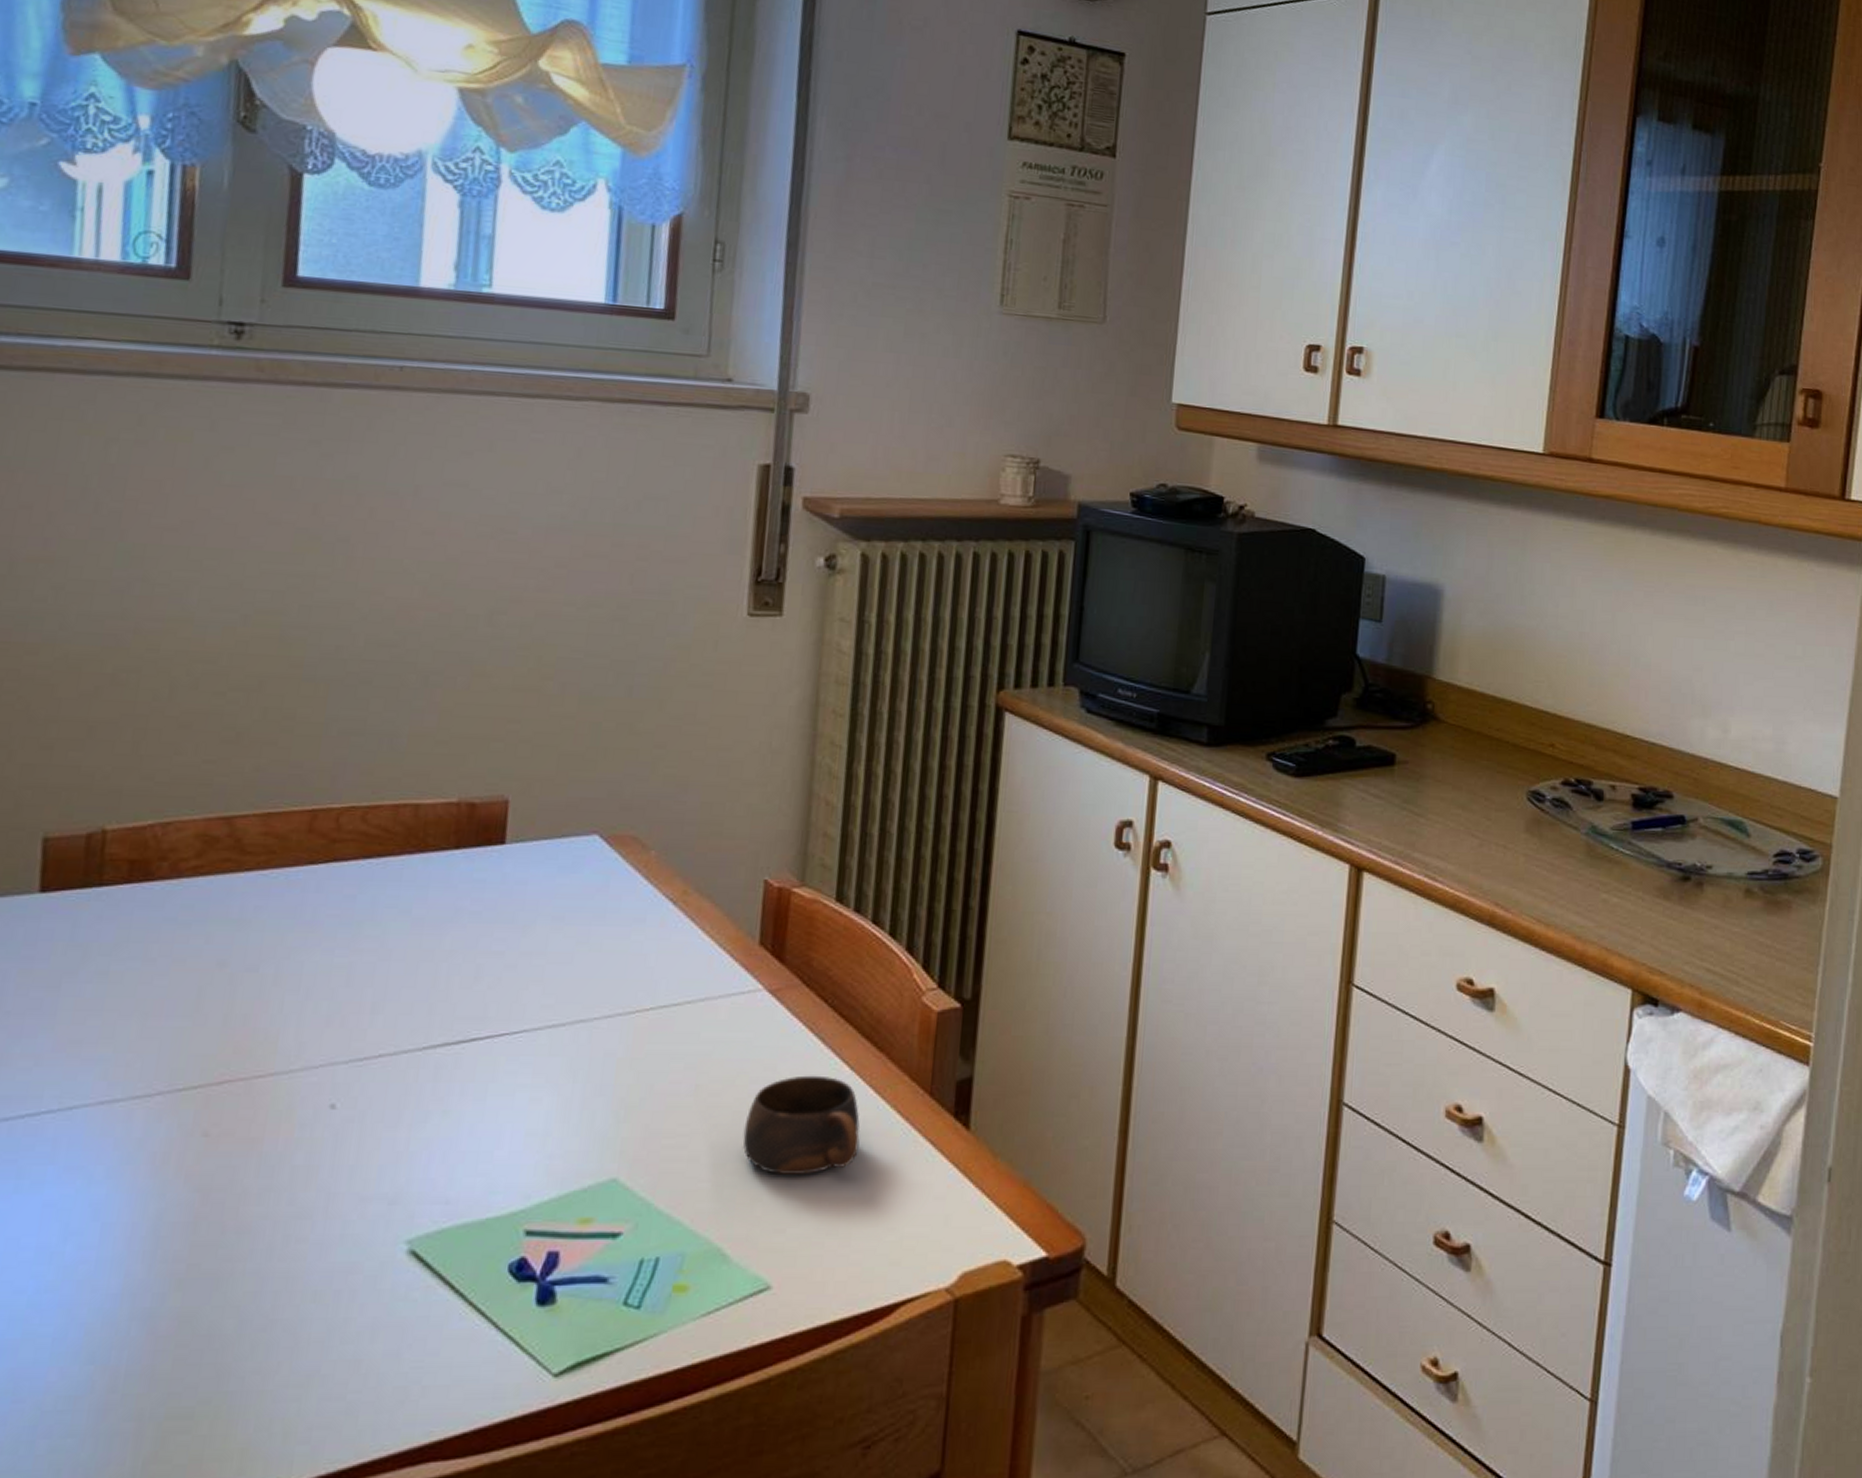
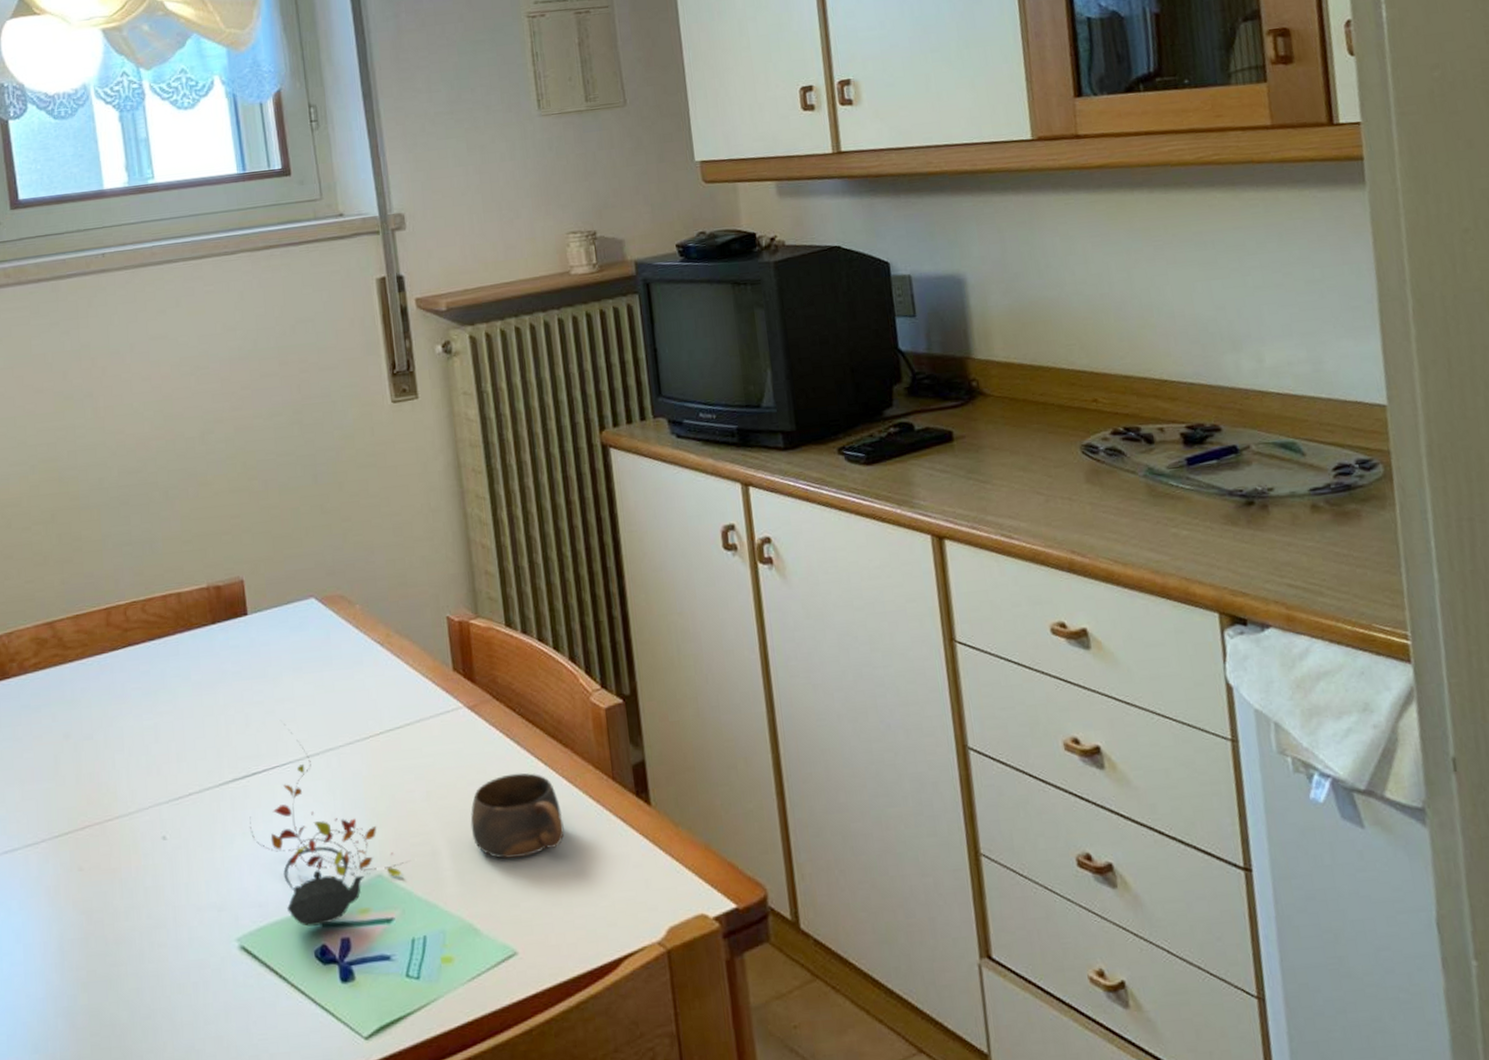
teapot: none [452,982,654,1233] -> present [249,723,407,927]

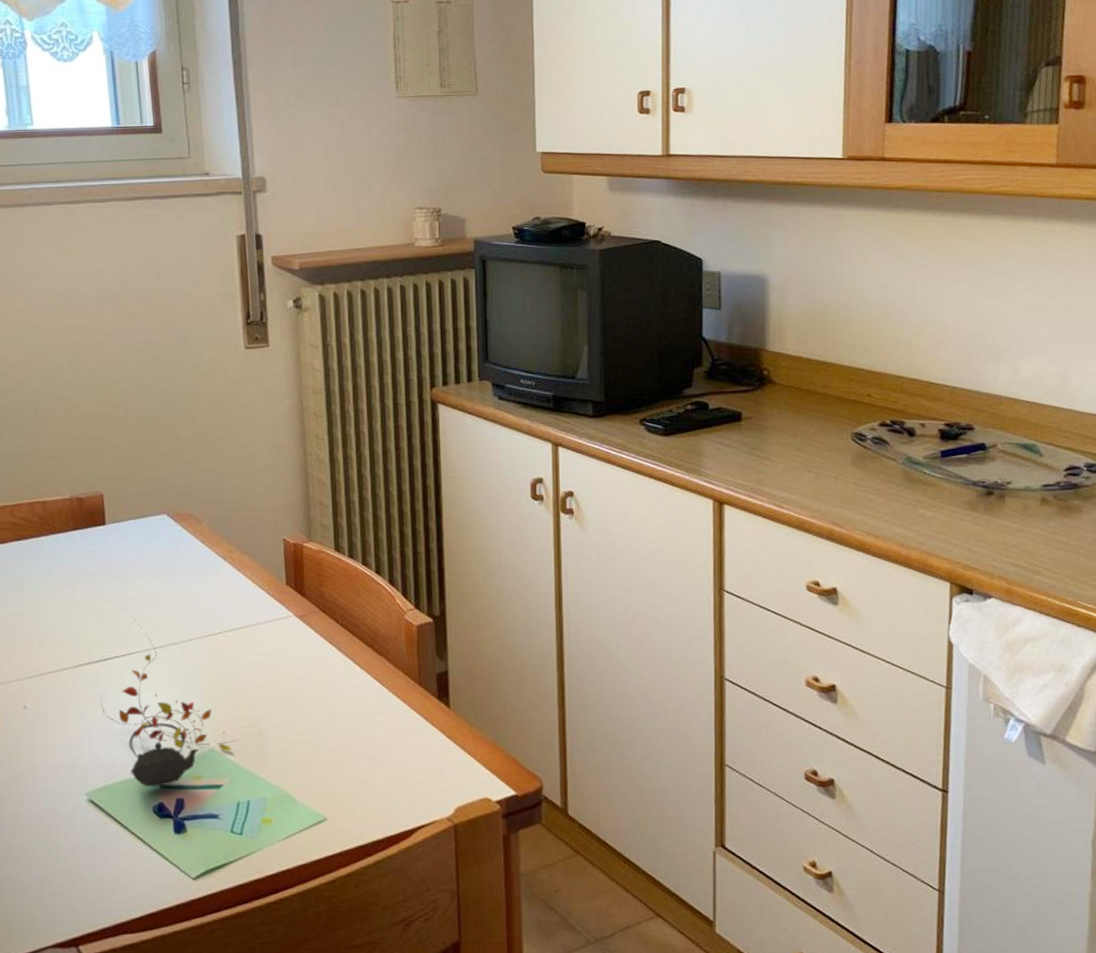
cup: present [470,773,564,859] -> none [293,674,374,743]

